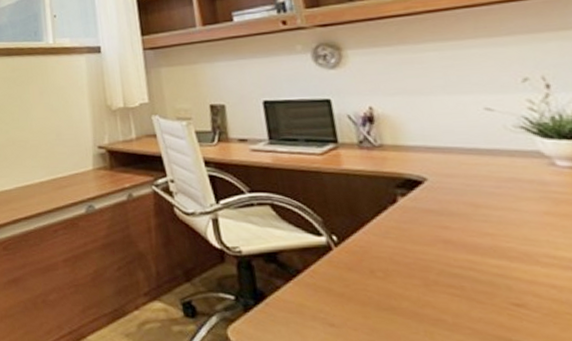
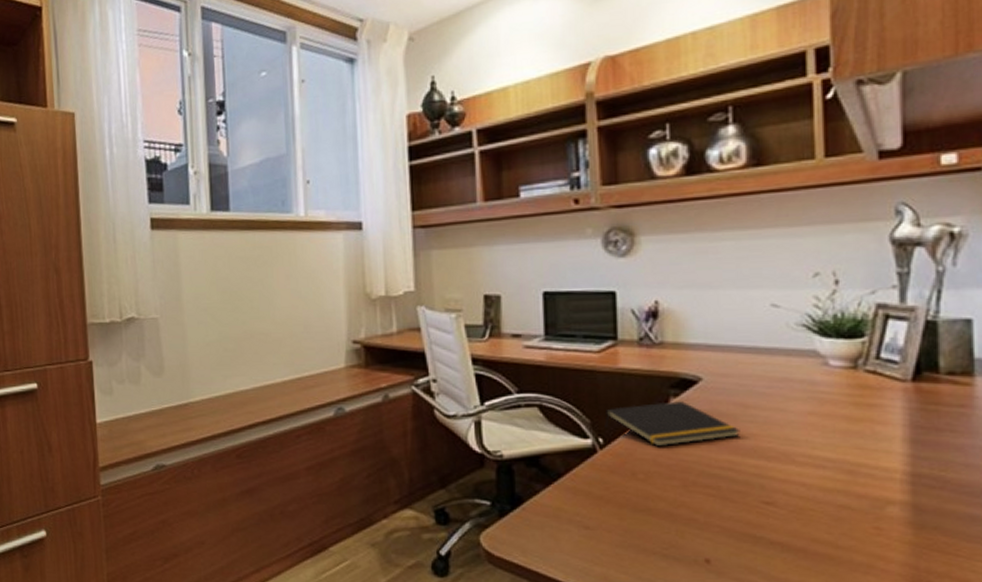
notepad: none [335,201,475,245] -> present [605,401,740,447]

